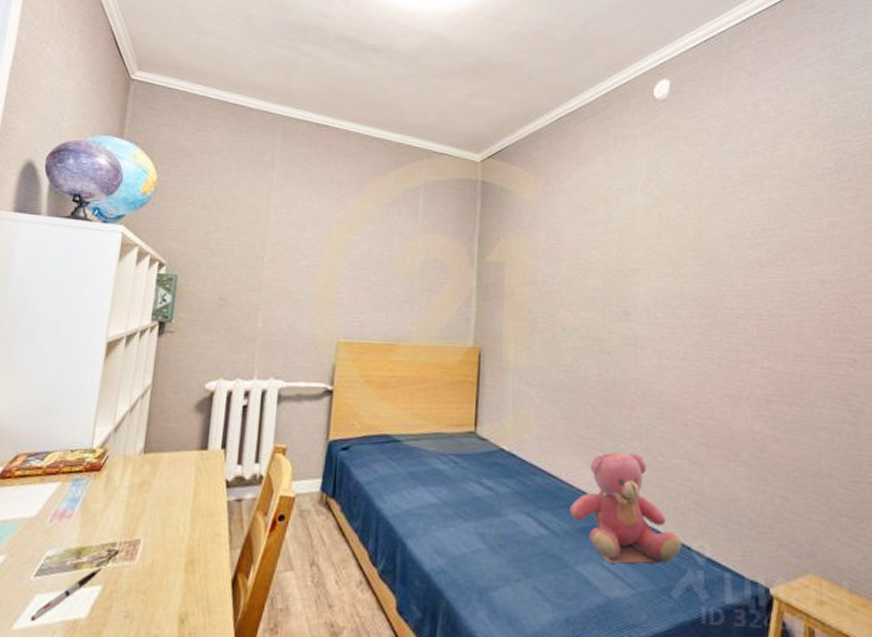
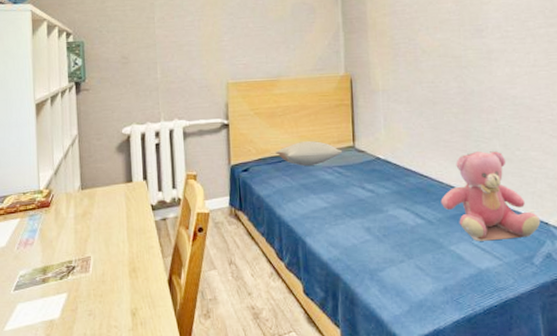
pen: present [31,568,103,623] -> none [17,280,65,325]
pillow: none [382,420,462,451] -> present [274,141,343,166]

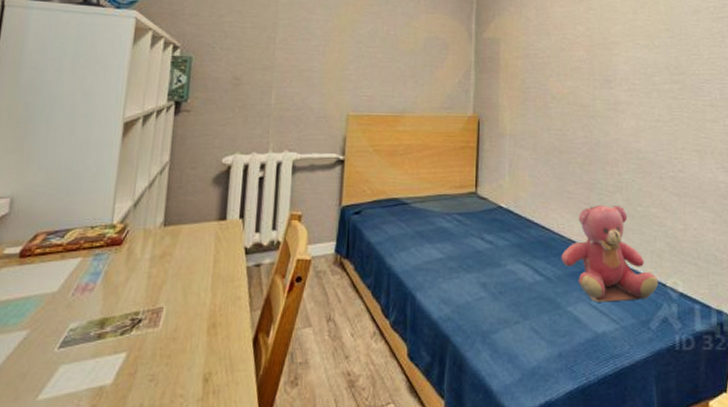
pillow: present [274,141,343,166] -> none [391,184,464,211]

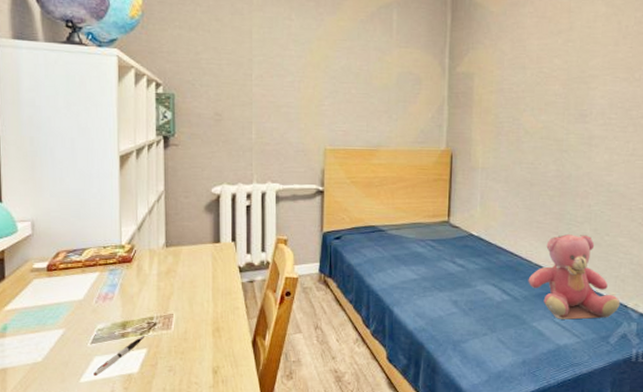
pen: none [56,336,127,392] -> present [94,336,145,377]

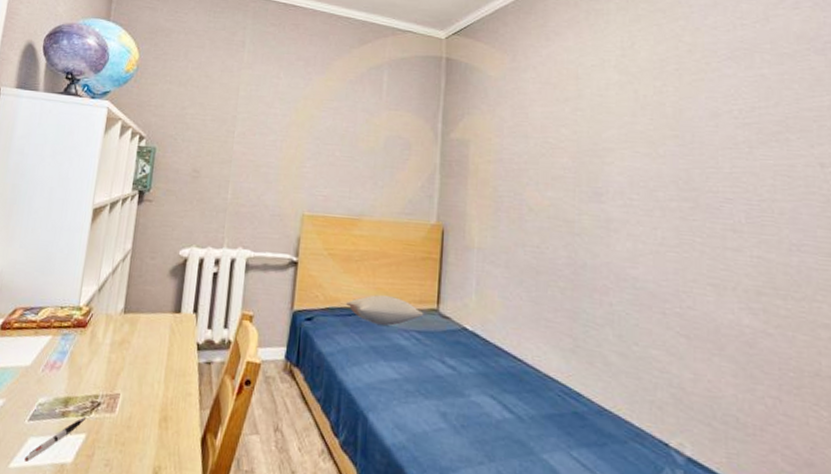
pillow: none [368,213,437,238] -> present [345,295,424,326]
teddy bear: present [528,233,620,320] -> none [535,338,659,459]

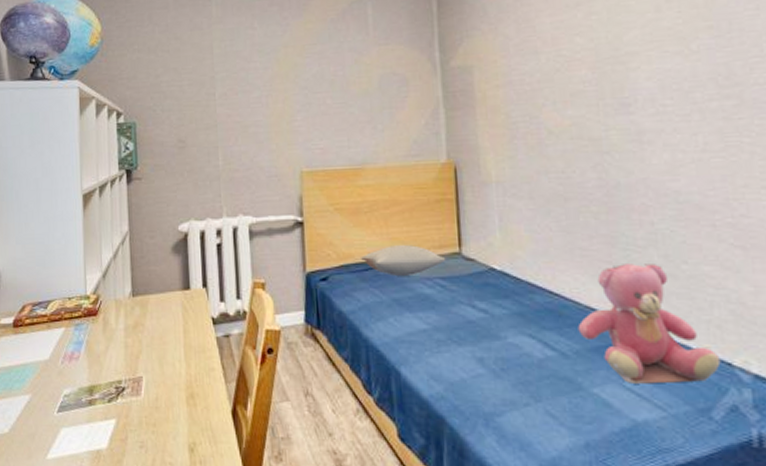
pen: present [25,417,87,463] -> none [61,403,114,453]
teddy bear: none [535,338,659,459] -> present [578,262,721,384]

